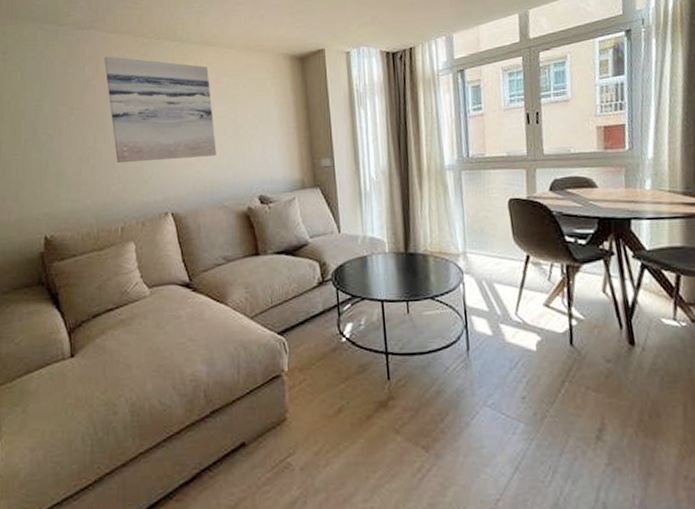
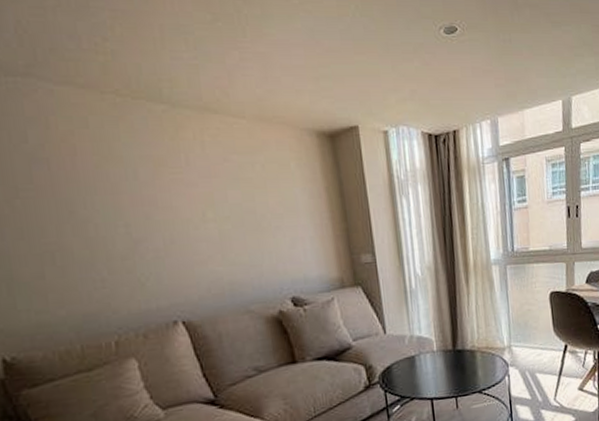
wall art: present [104,56,217,164] -> none [55,118,234,263]

